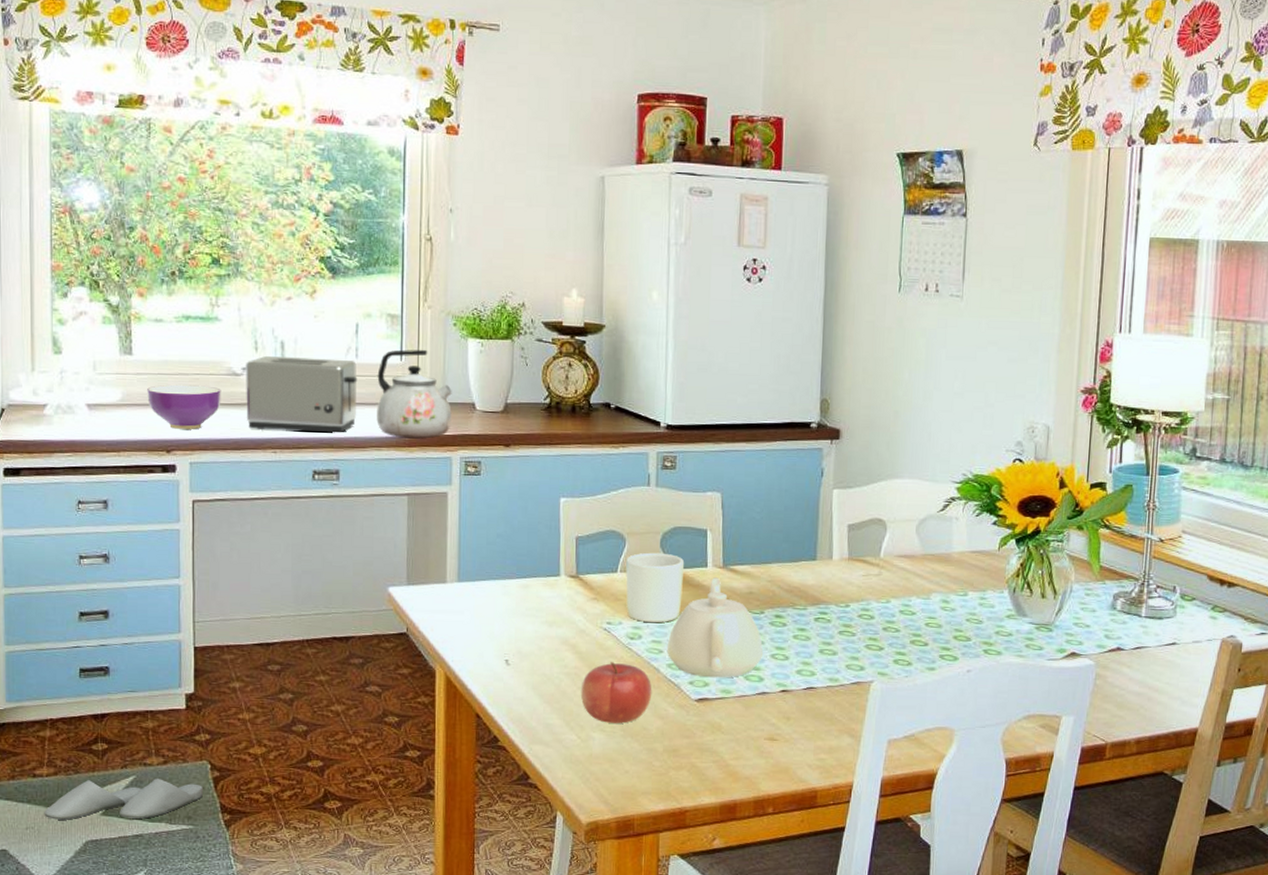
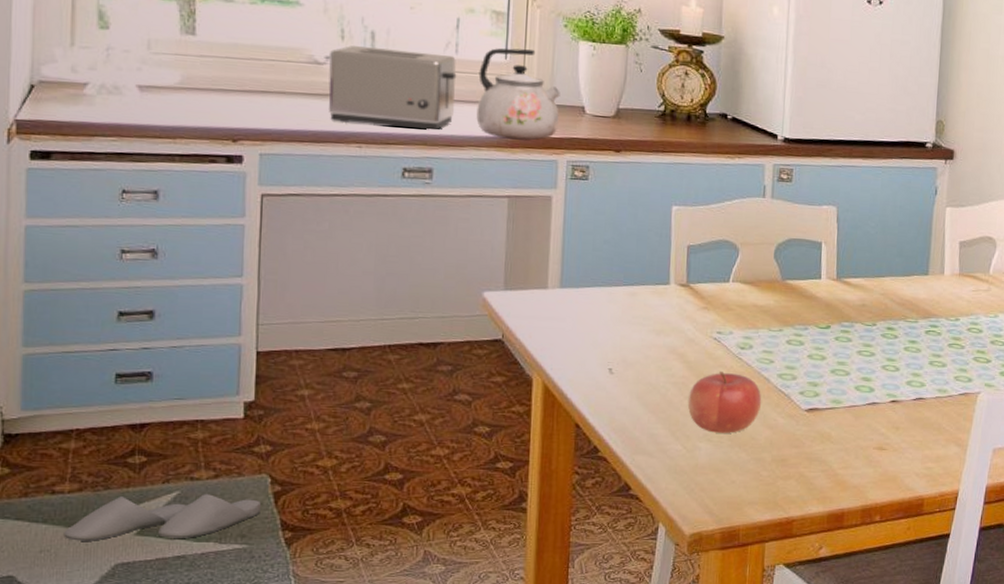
bowl: present [147,384,221,430] -> none [212,69,300,119]
mug: present [625,552,685,623] -> none [737,263,799,334]
teapot: present [666,577,763,678] -> none [777,289,874,389]

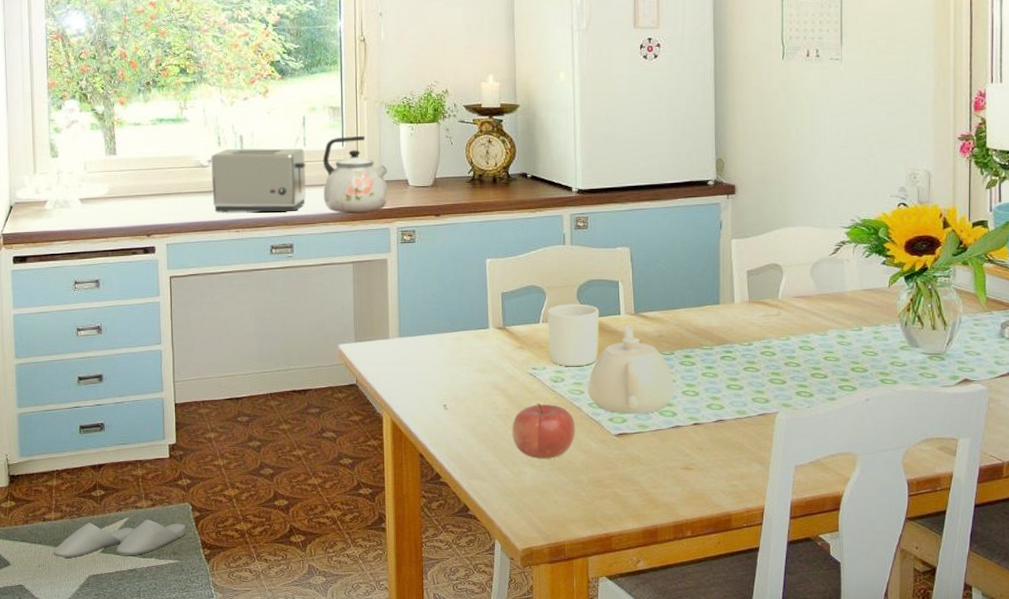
mug: none [737,263,799,334] -> present [547,303,600,367]
teapot: none [777,289,874,389] -> present [587,324,674,414]

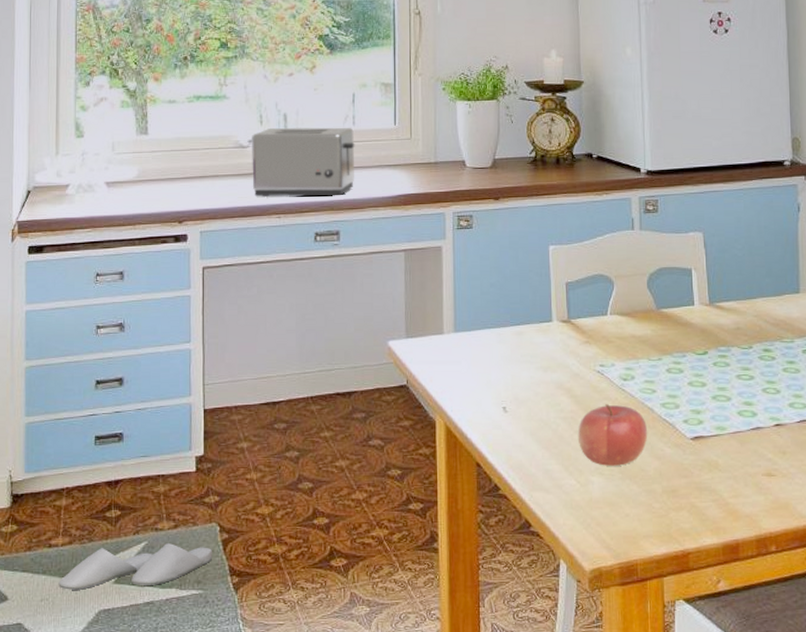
kettle: present [323,135,389,214] -> none [373,113,444,197]
mug: present [547,303,600,367] -> none [615,293,672,363]
teapot: present [587,324,674,414] -> none [659,315,754,415]

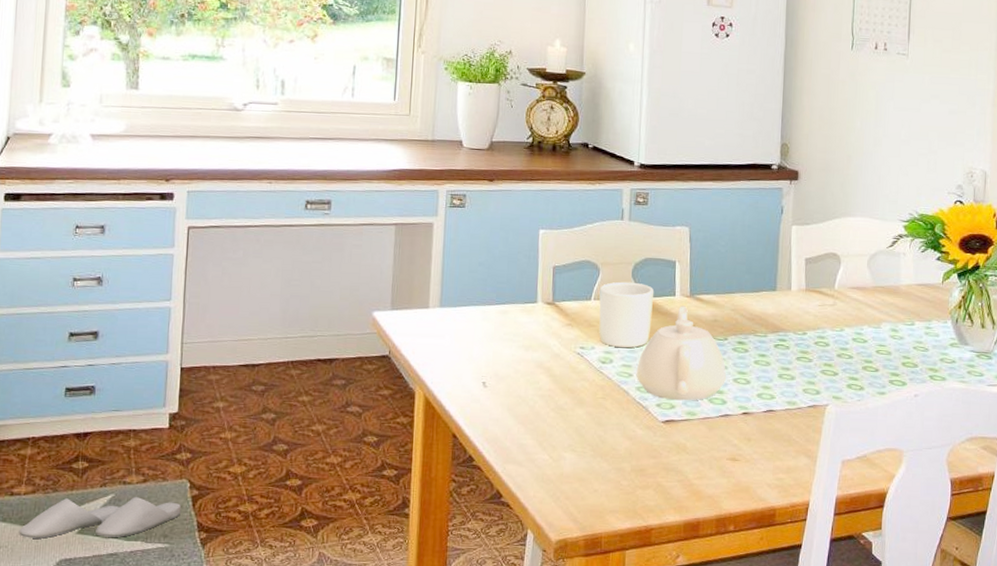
toaster: present [251,127,355,197] -> none [245,93,353,166]
fruit: present [577,403,648,466] -> none [553,384,622,444]
mug: none [615,293,672,363] -> present [598,281,655,348]
teapot: none [659,315,754,415] -> present [636,306,726,401]

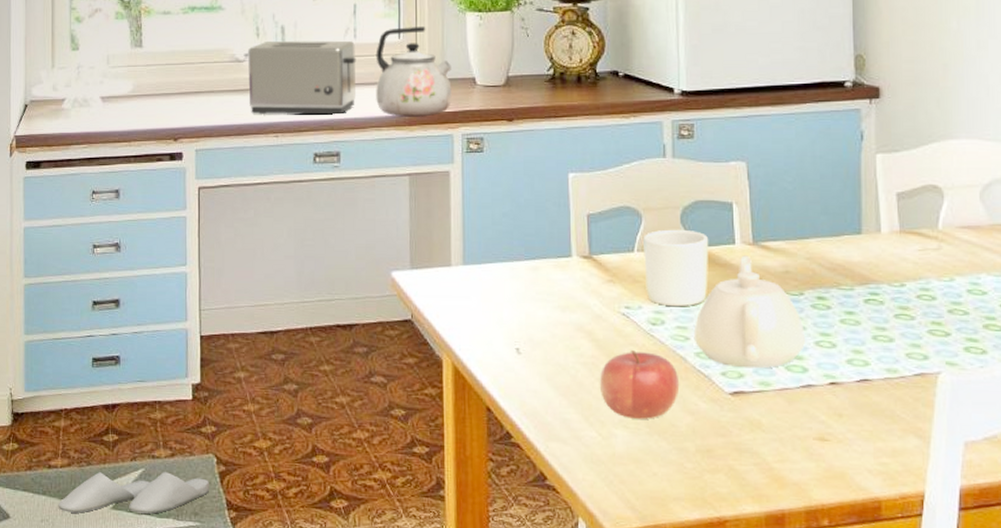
toaster: none [245,93,353,166] -> present [247,40,357,115]
kettle: none [369,90,442,173] -> present [376,26,453,117]
fruit: none [553,384,622,444] -> present [599,349,680,419]

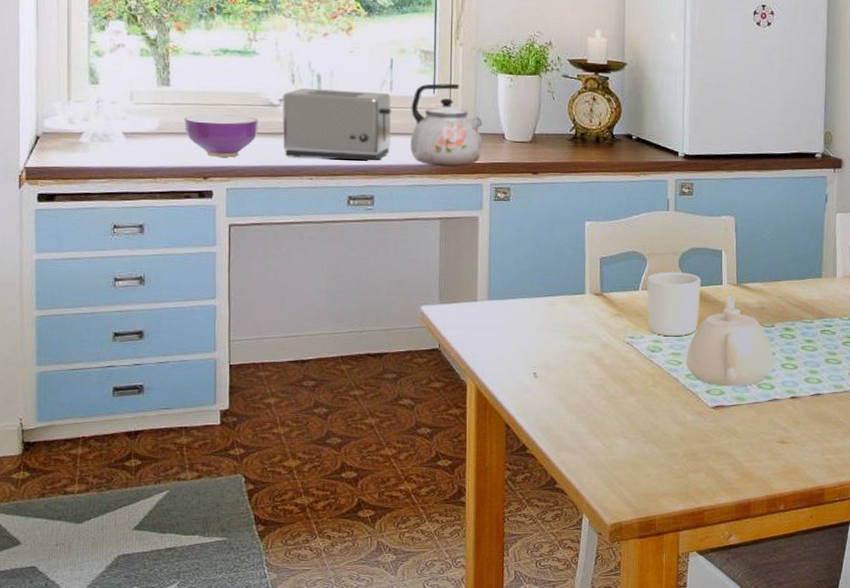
slippers: present [58,472,209,514] -> none [75,493,237,535]
bowl: none [156,73,225,117] -> present [184,114,258,157]
fruit: present [599,349,680,419] -> none [605,372,672,430]

